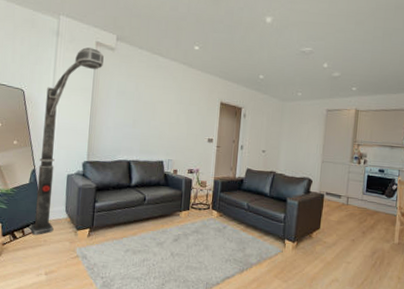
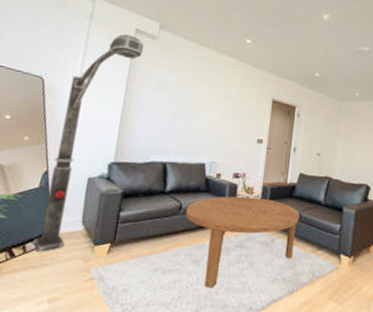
coffee table: none [148,189,248,266] -> present [185,196,300,289]

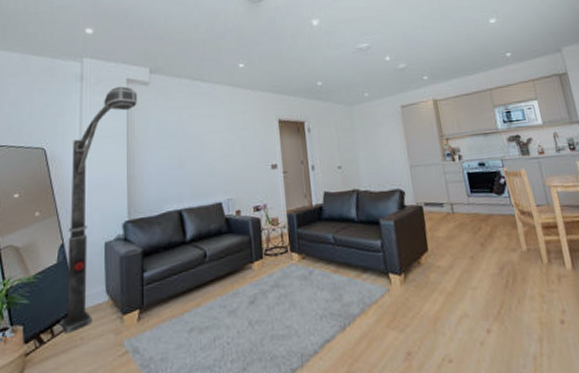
coffee table: present [185,196,300,289] -> none [211,227,336,340]

